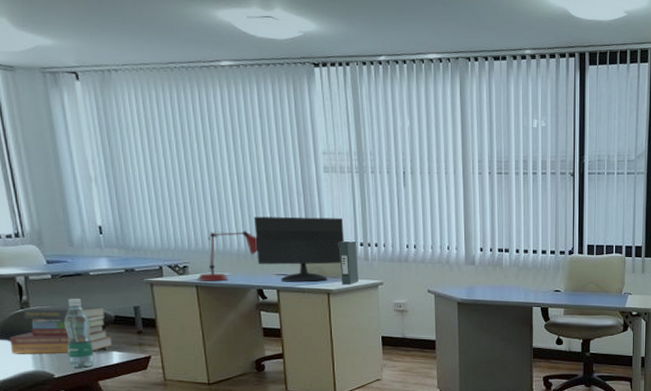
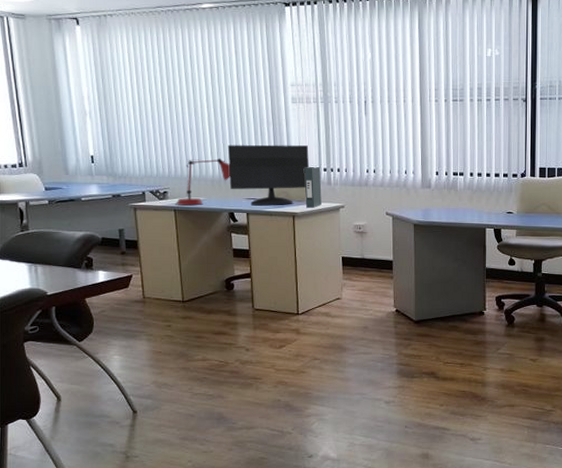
books: present [10,306,113,354] -> none [11,229,99,273]
bottle: present [64,299,94,368] -> none [58,222,82,286]

